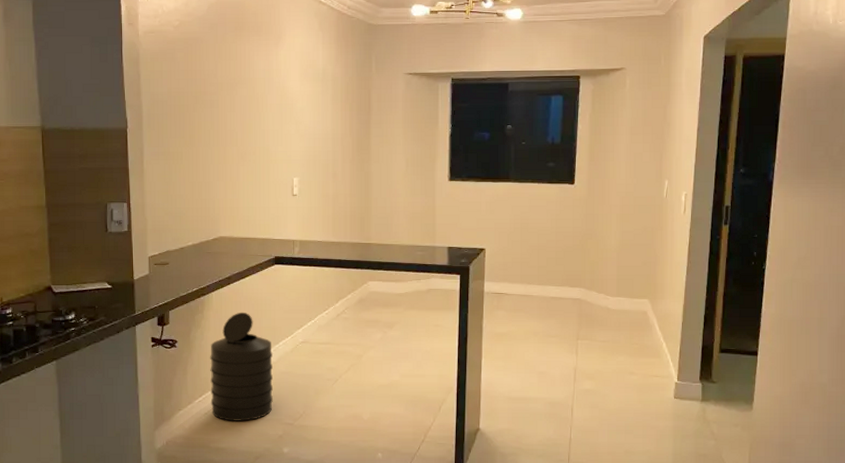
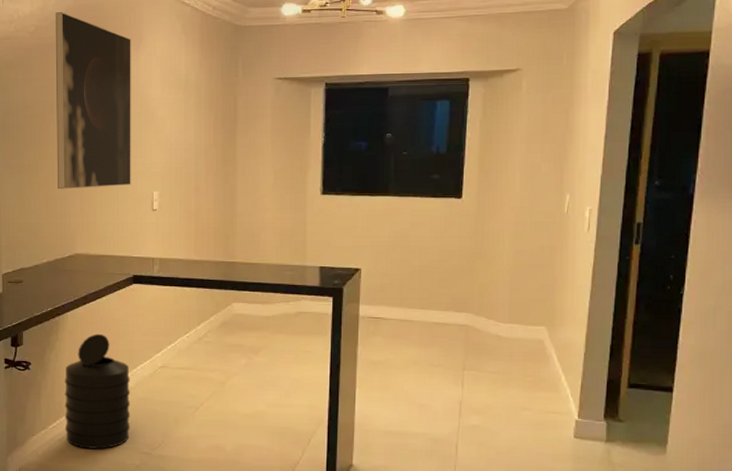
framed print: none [198,8,272,176] -> present [55,12,131,190]

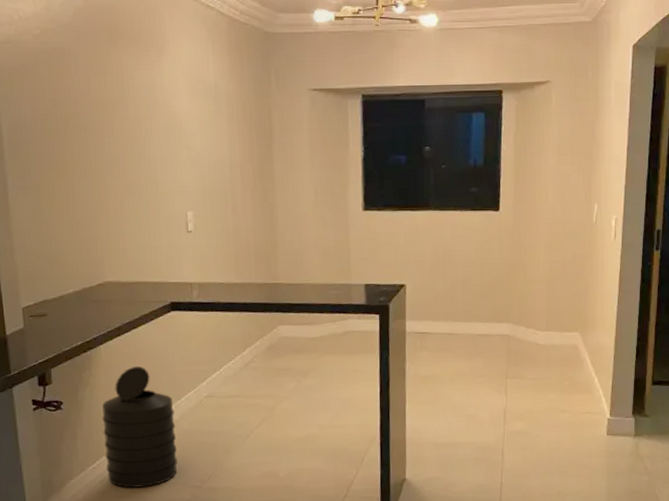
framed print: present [55,12,131,190] -> none [63,13,162,212]

